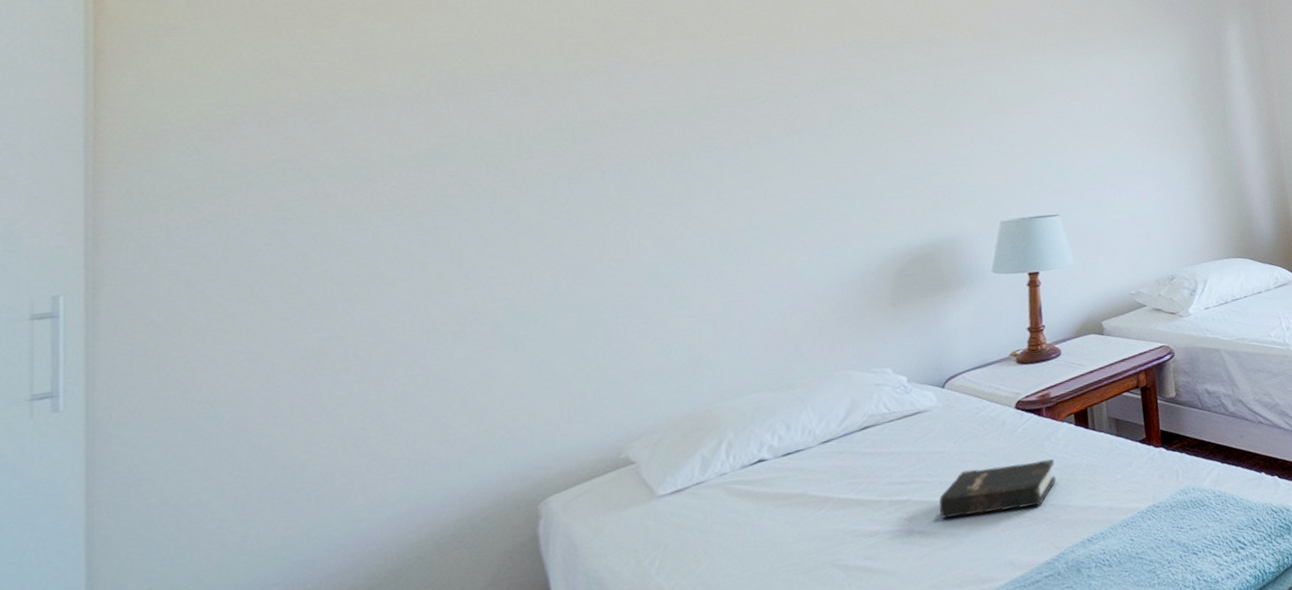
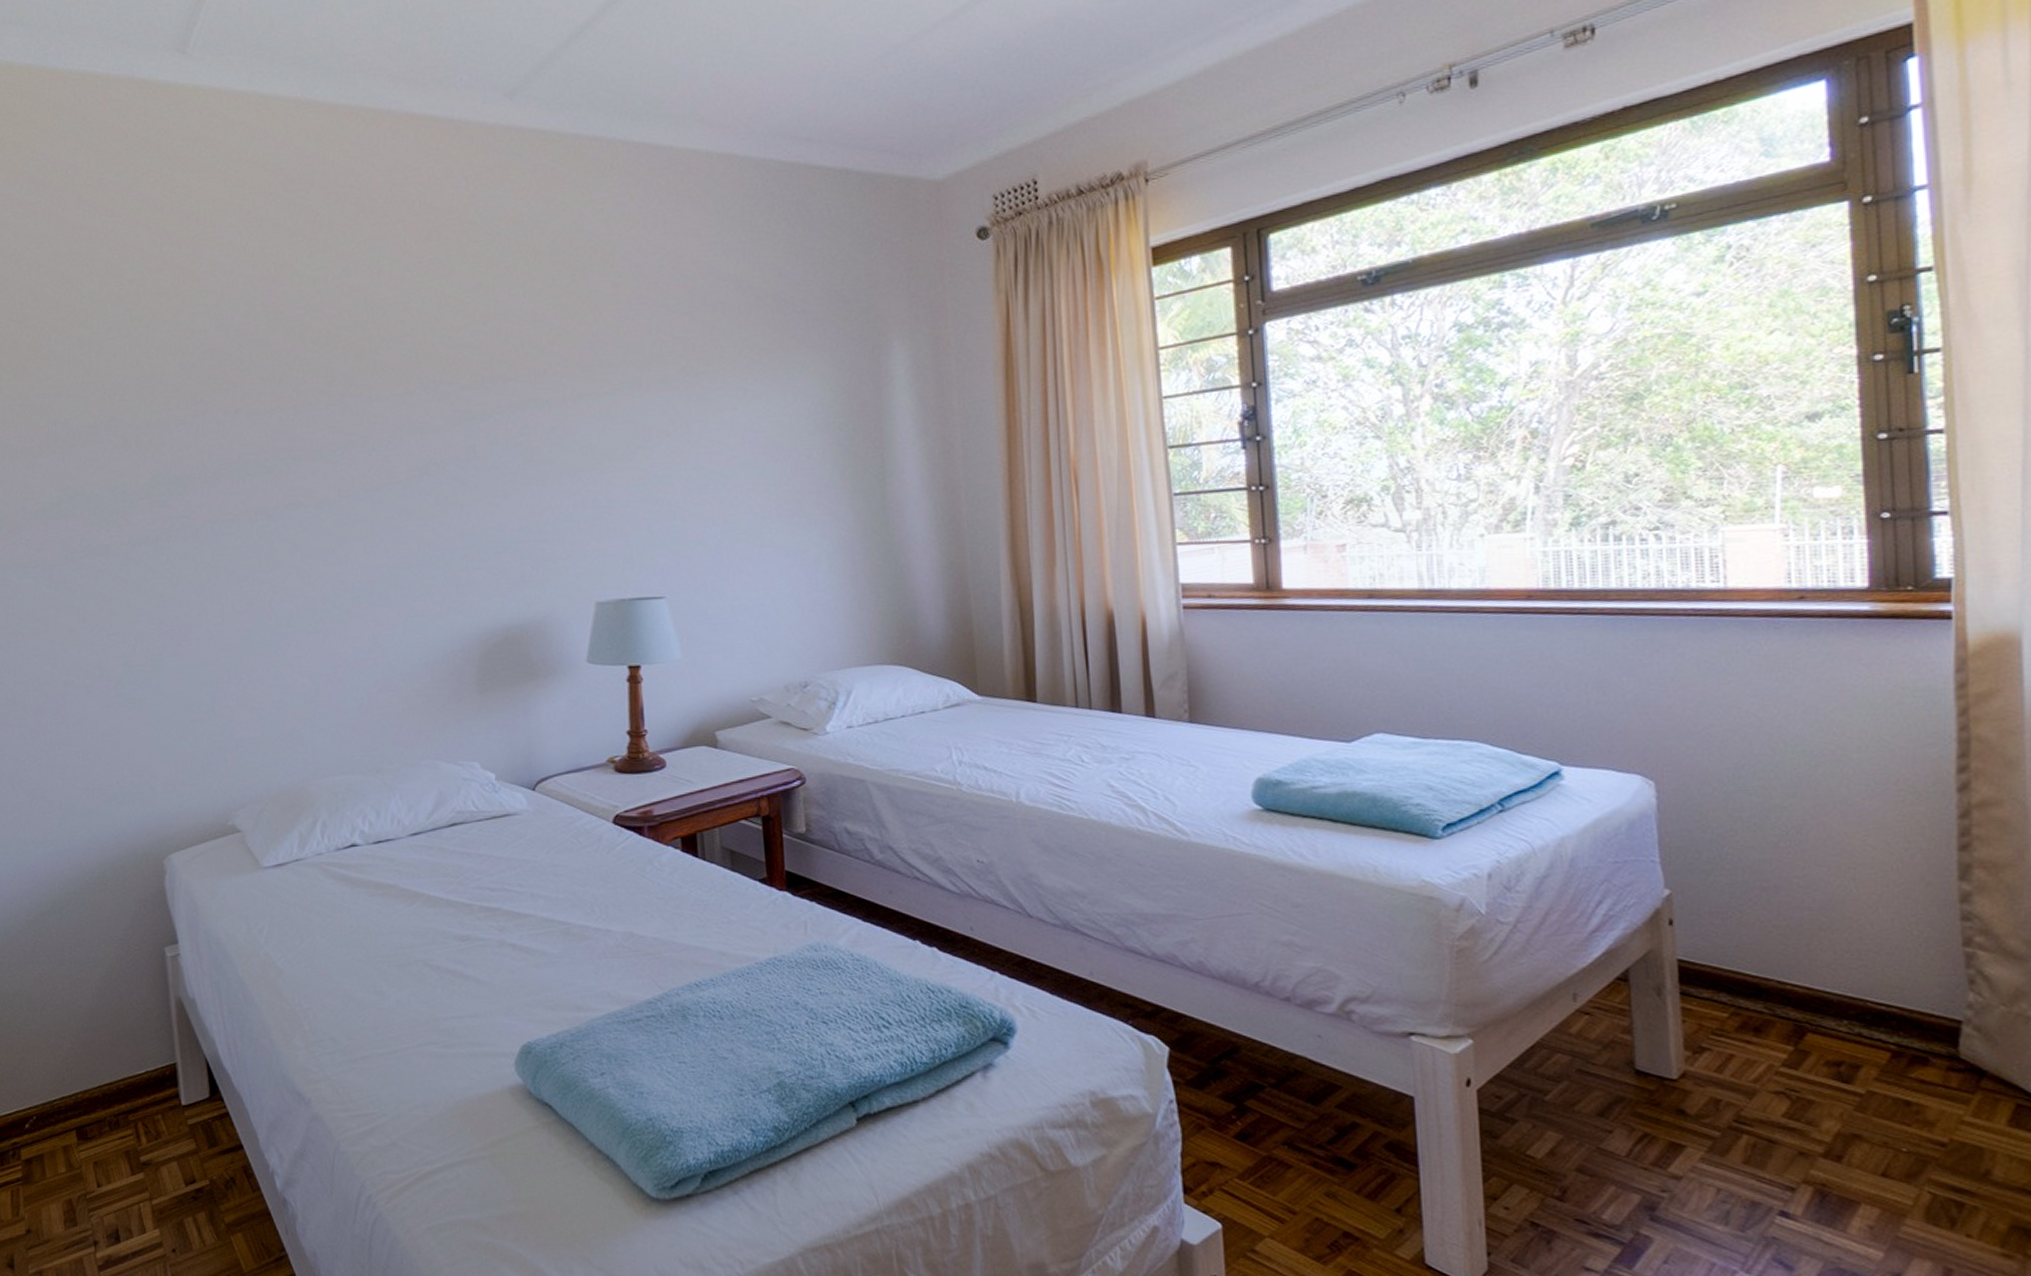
hardback book: present [939,459,1056,519] -> none [531,885,659,937]

